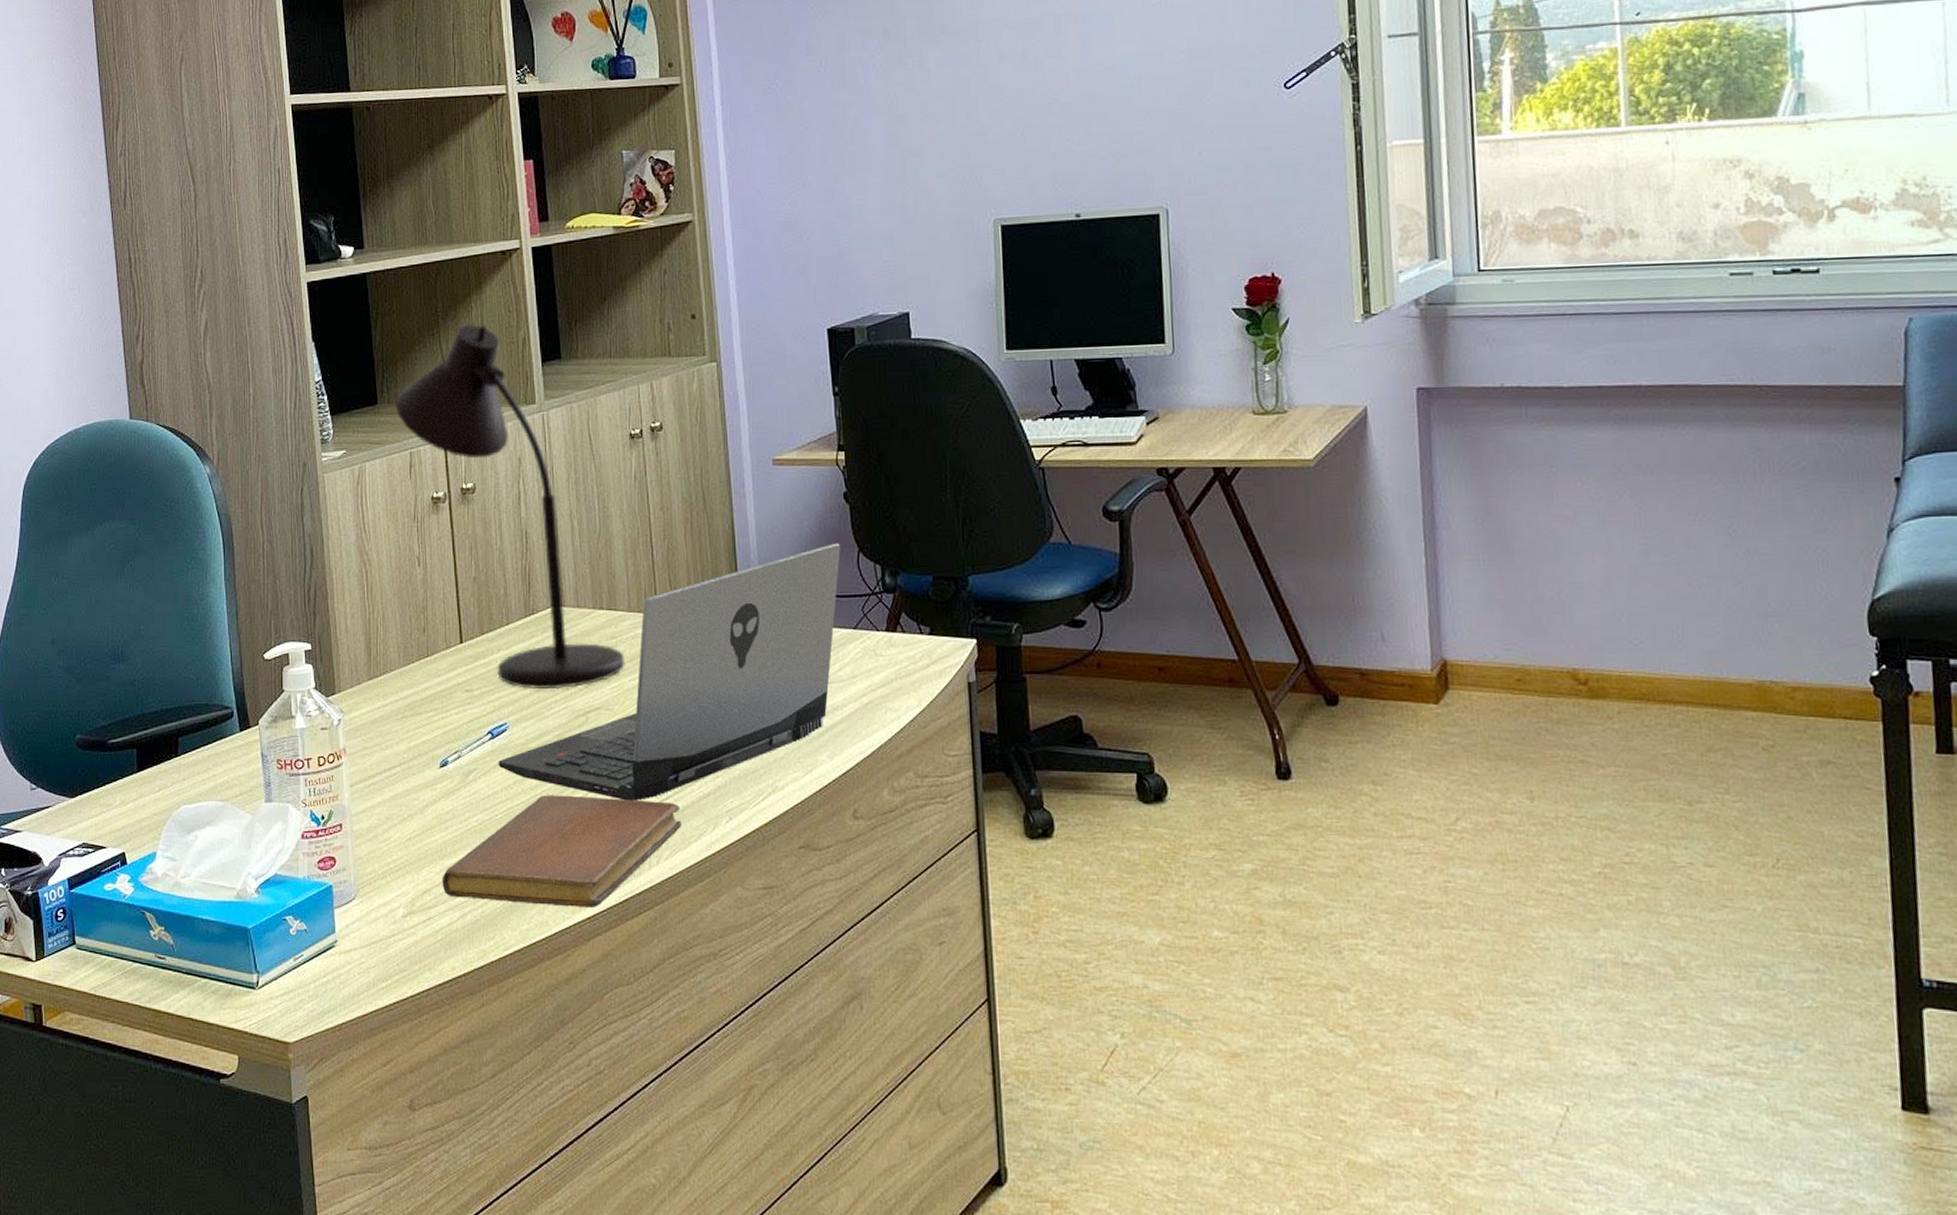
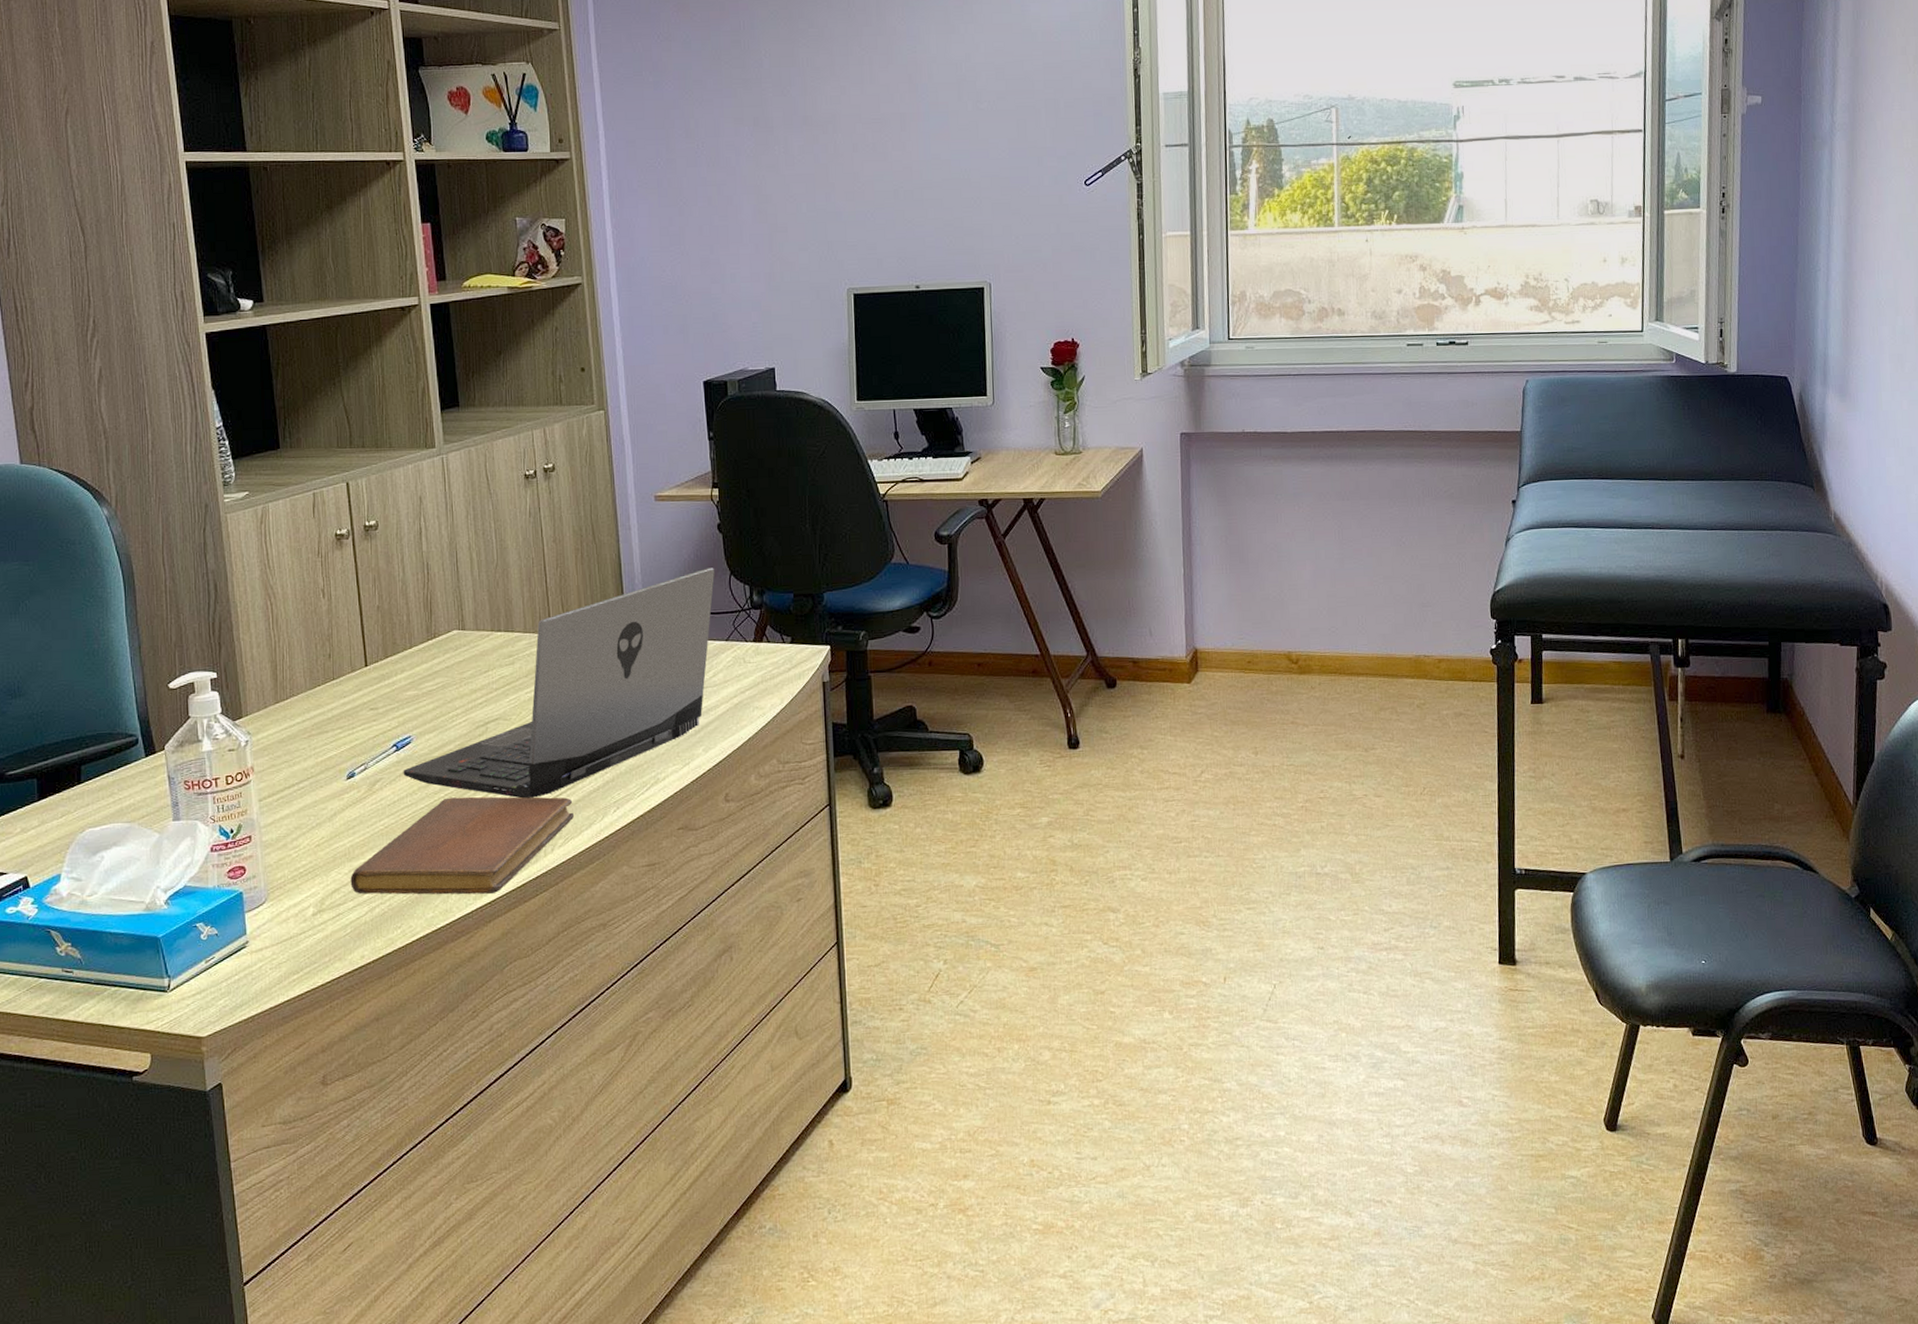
desk lamp: present [394,324,625,690] -> none [297,374,521,705]

